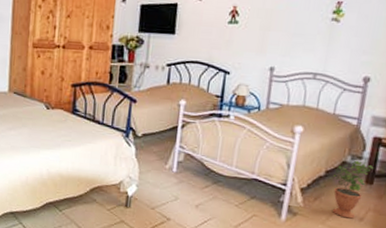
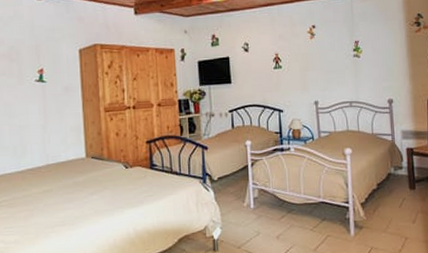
potted plant: present [332,160,374,219] -> none [383,169,413,223]

